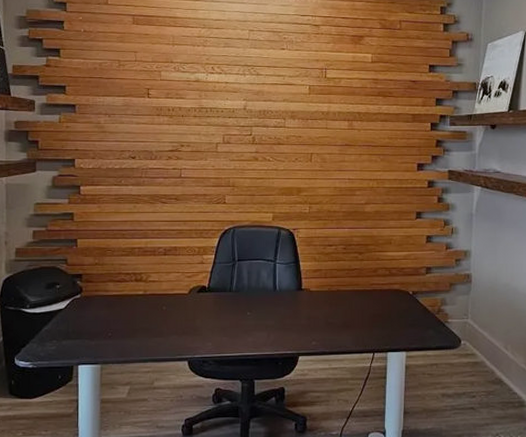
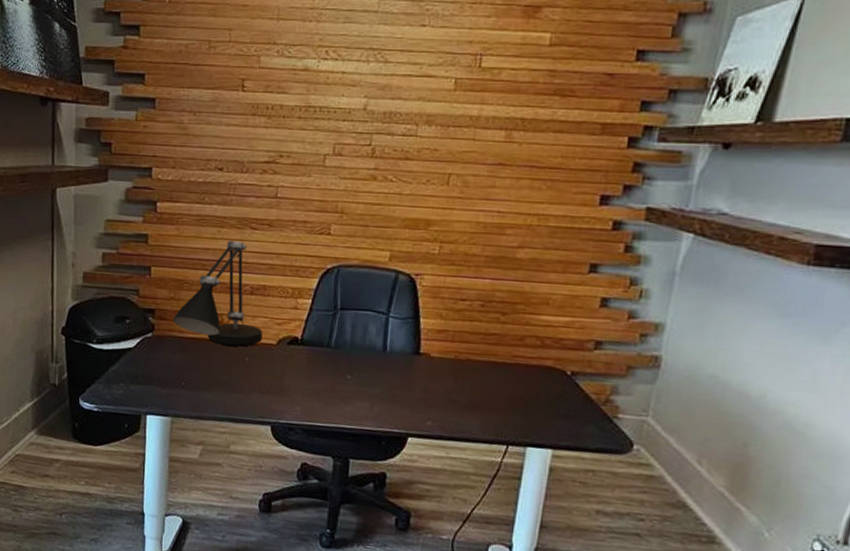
desk lamp: none [99,213,176,298] -> present [173,240,263,347]

